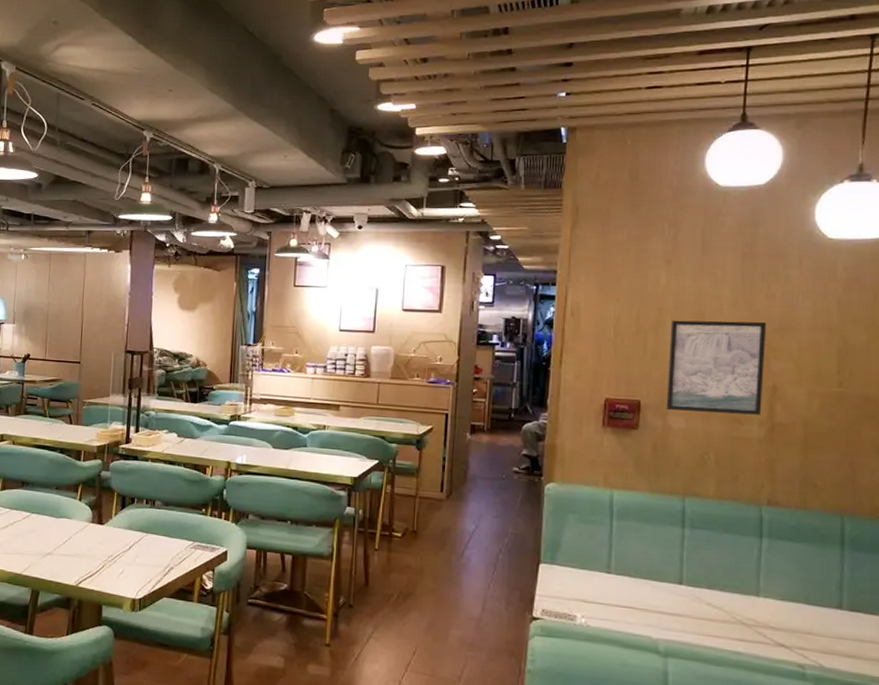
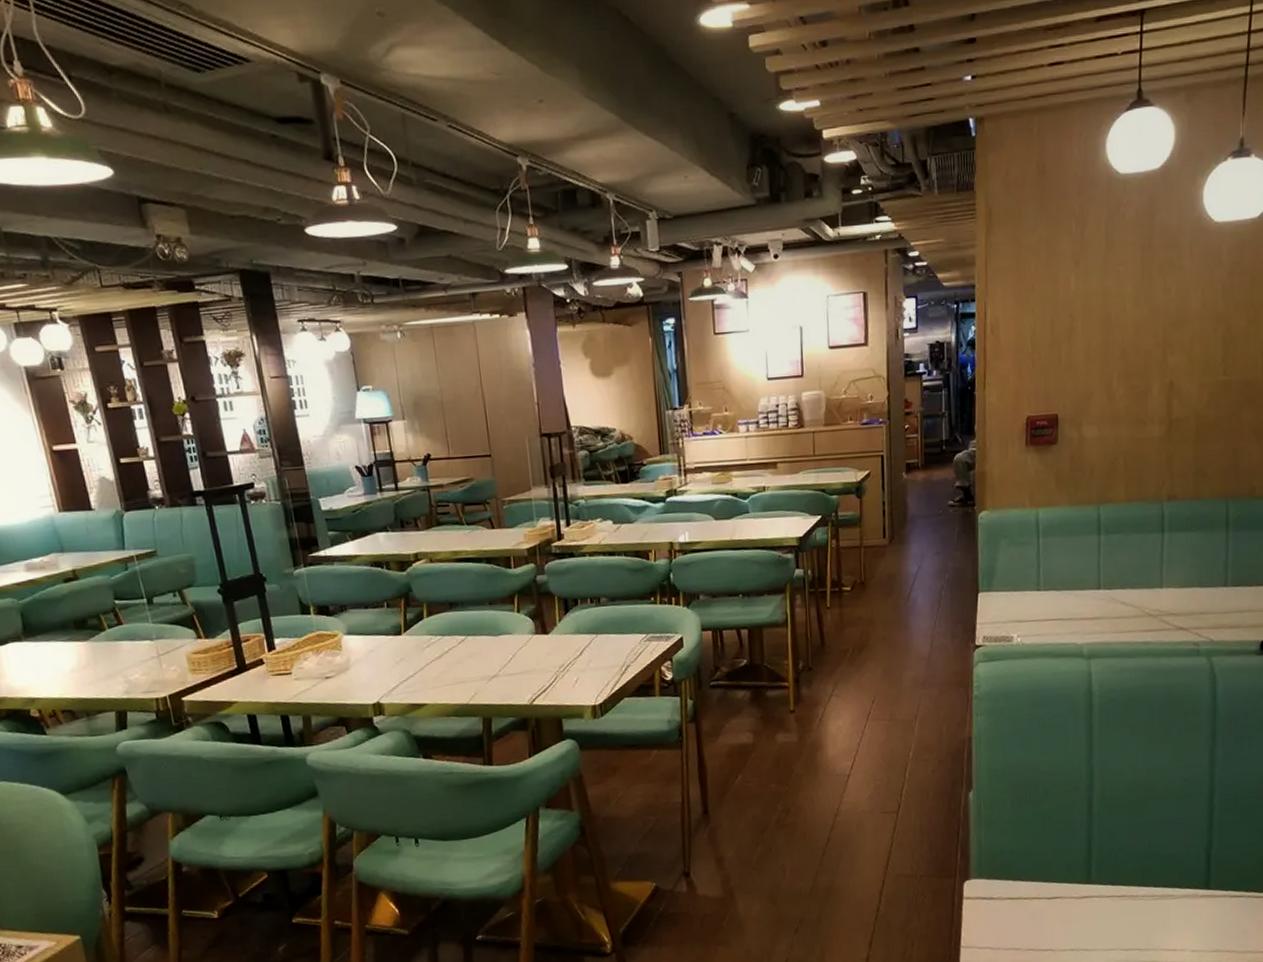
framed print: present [666,320,767,415] -> none [1080,317,1164,420]

